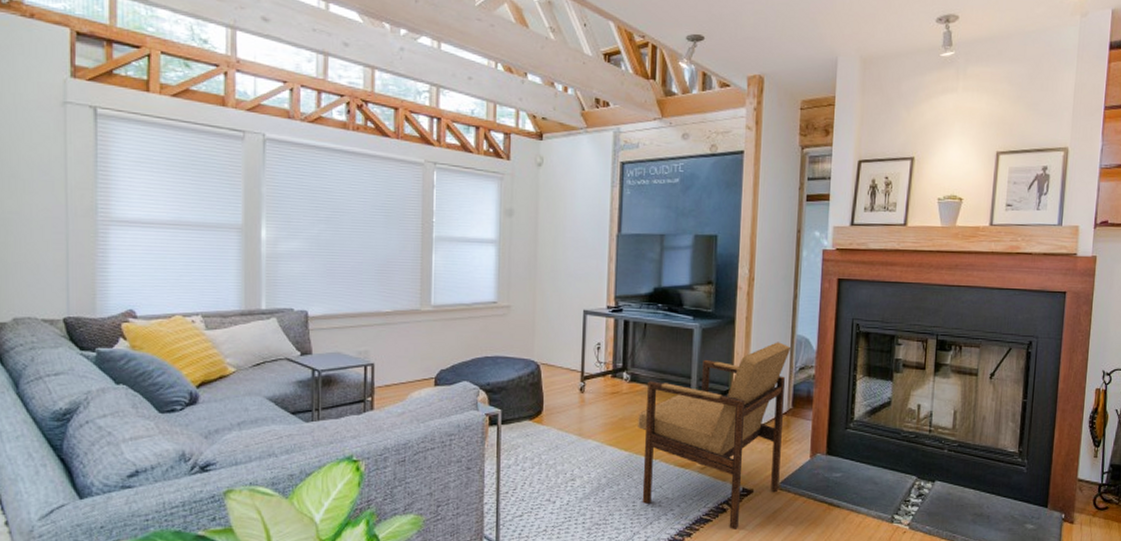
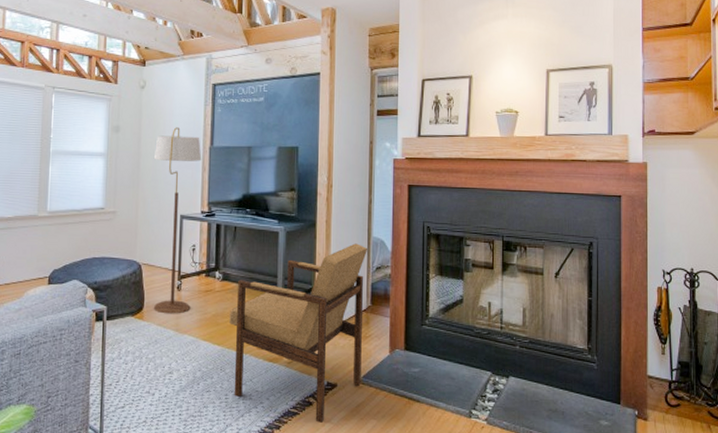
floor lamp: none [552,211,608,418] -> present [153,127,202,314]

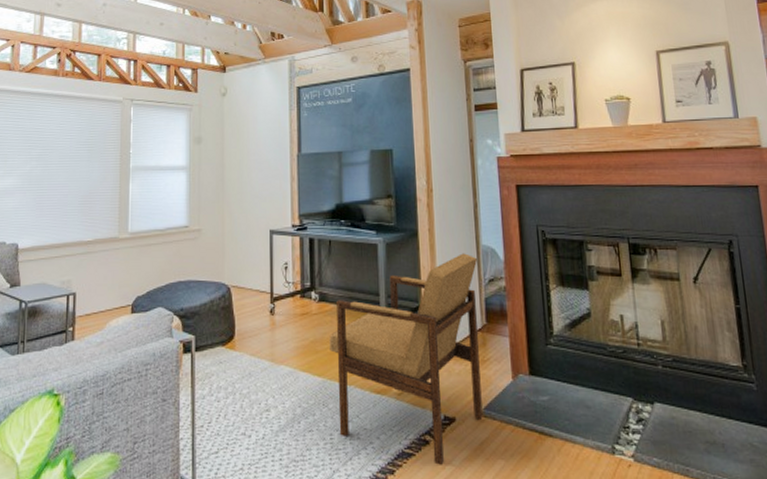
floor lamp: present [153,127,202,314] -> none [238,135,290,342]

